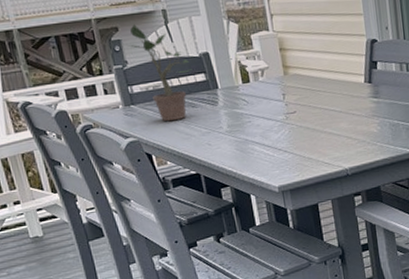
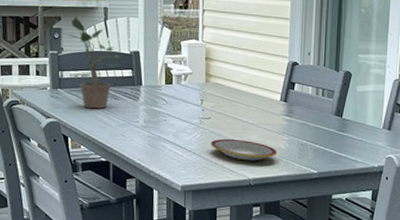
plate: none [301,129,370,151] -> present [211,138,277,161]

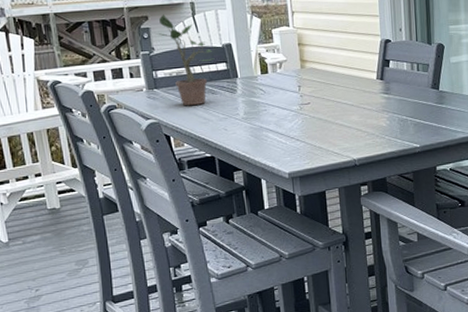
plate: present [211,138,277,161] -> none [313,121,379,142]

